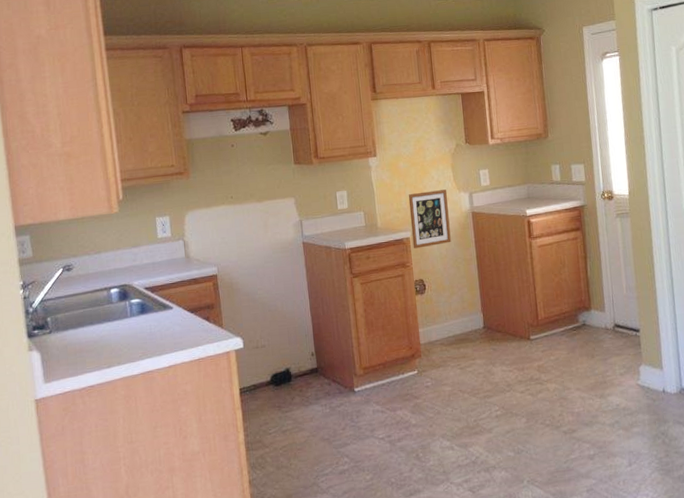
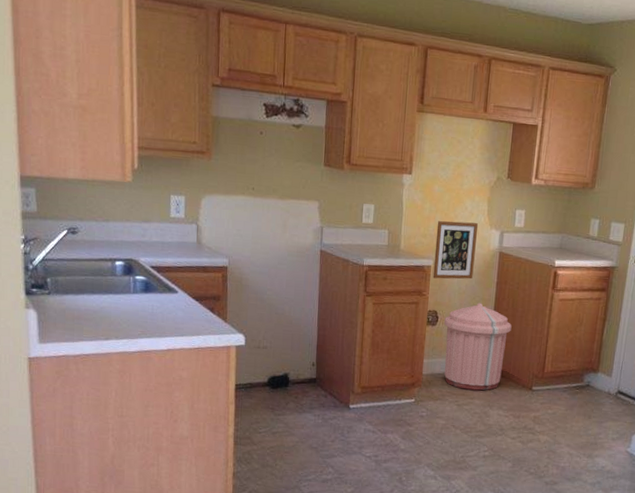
trash can: none [432,263,498,352] -> present [444,302,512,391]

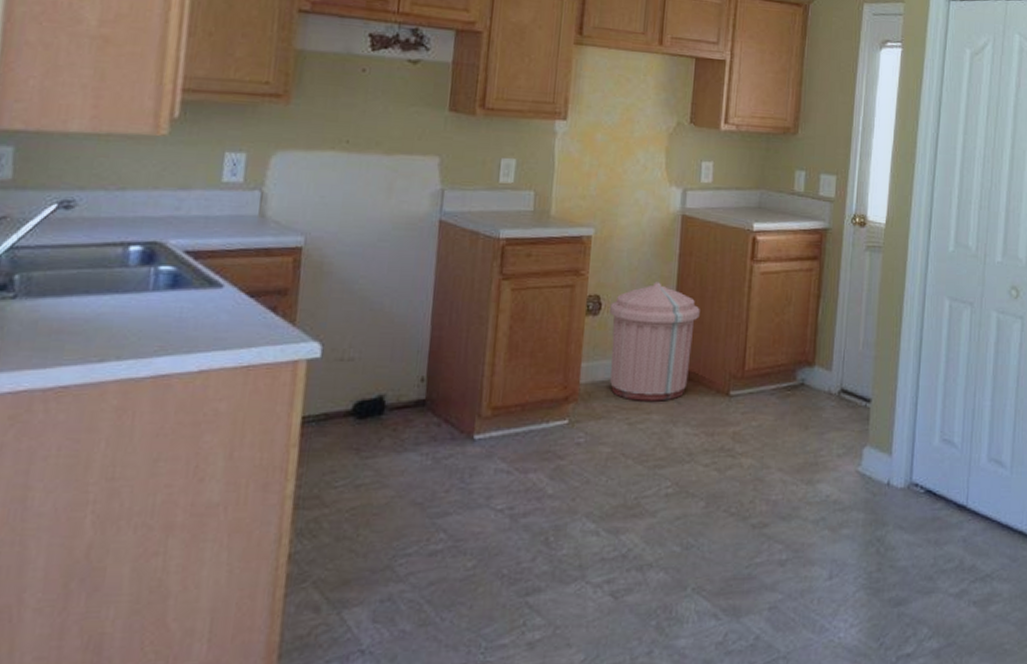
picture frame: present [433,221,478,280] -> none [594,177,653,253]

